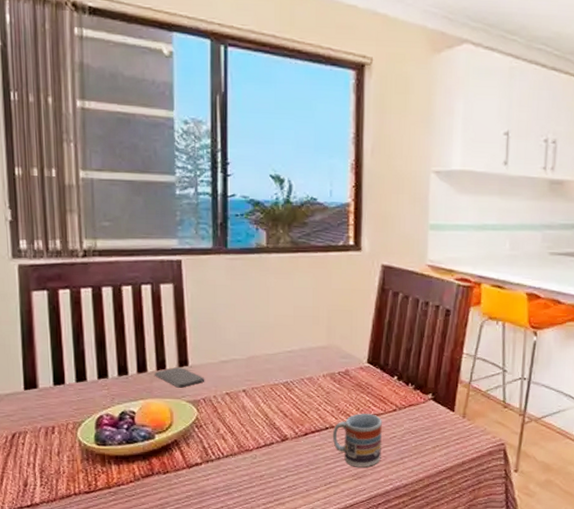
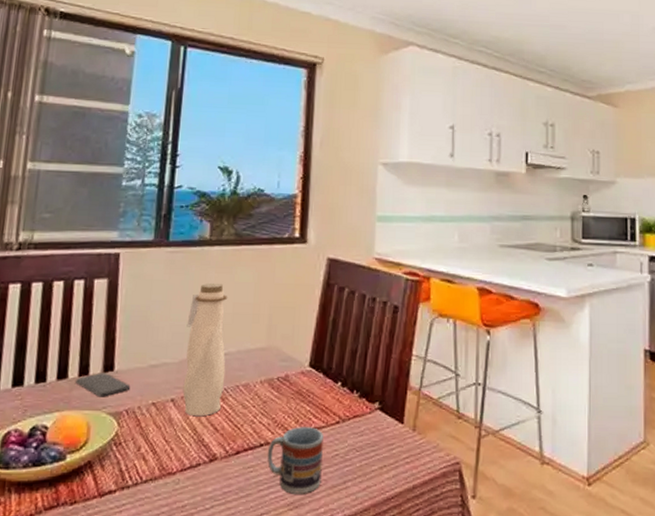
water bottle: none [251,288,291,405] -> present [182,283,228,417]

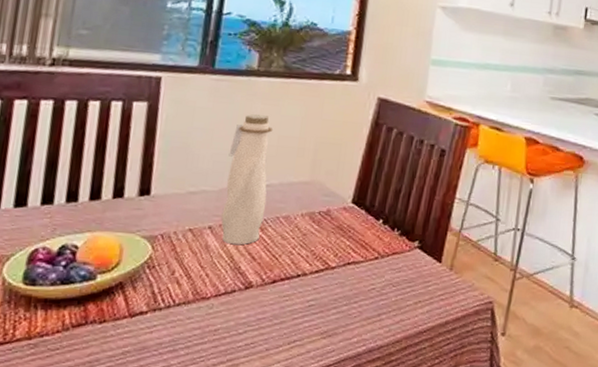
smartphone: present [76,373,131,397] -> none [109,196,167,221]
cup: present [267,427,323,494] -> none [303,260,362,324]

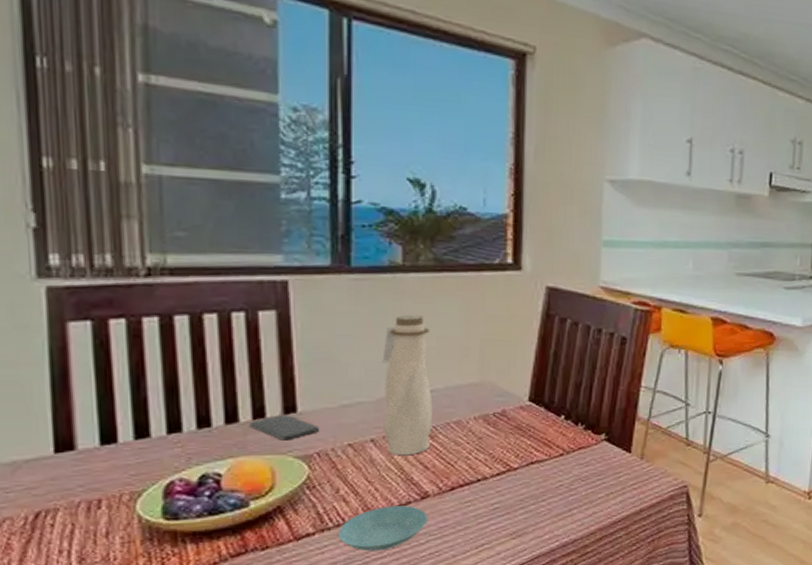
smartphone: none [109,196,167,221] -> present [250,415,320,441]
saucer: none [167,292,249,336] -> present [338,505,428,552]

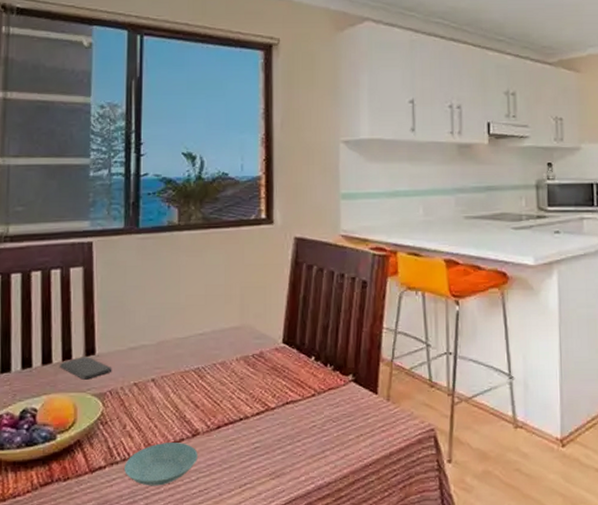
water bottle: present [382,315,433,456] -> none [162,267,202,395]

